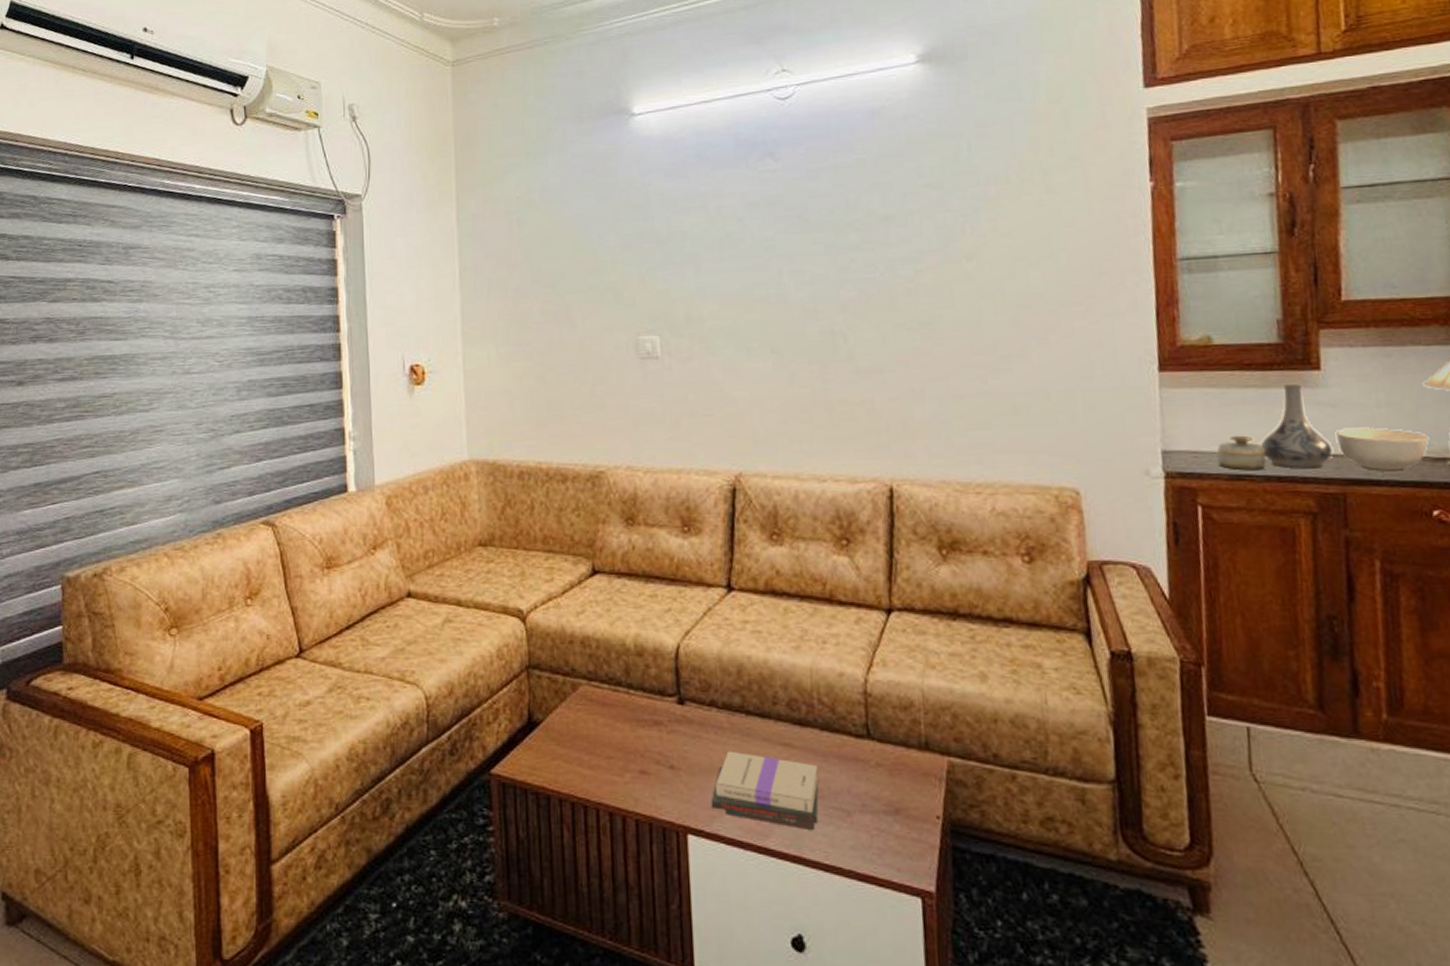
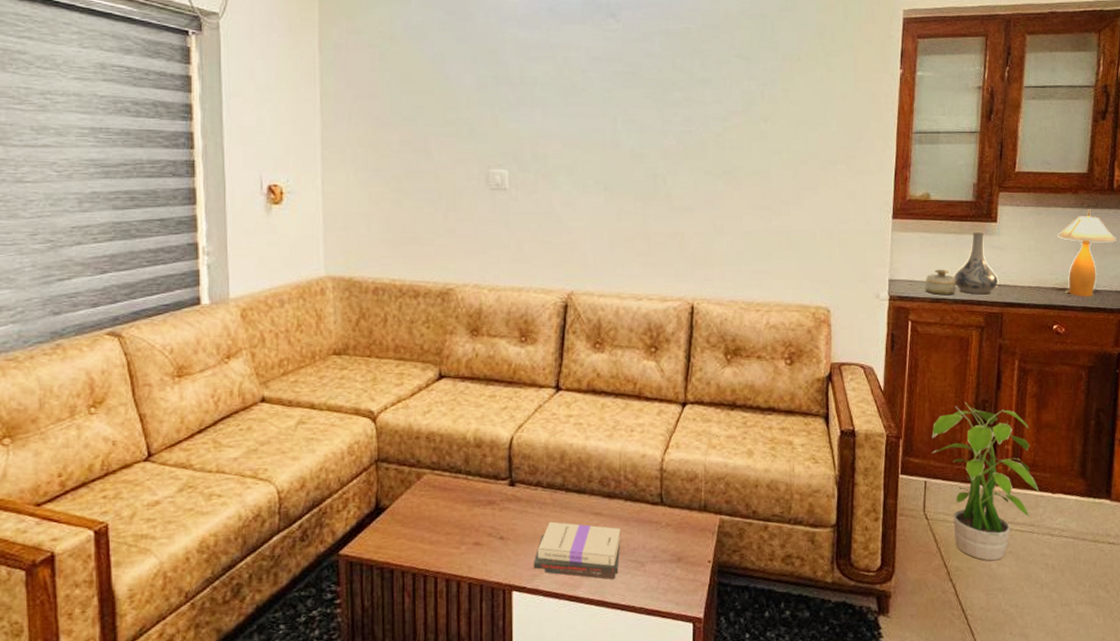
potted plant: none [1251,617,1441,851] -> present [932,401,1040,561]
bowl: present [1336,428,1428,471] -> none [1002,266,1056,297]

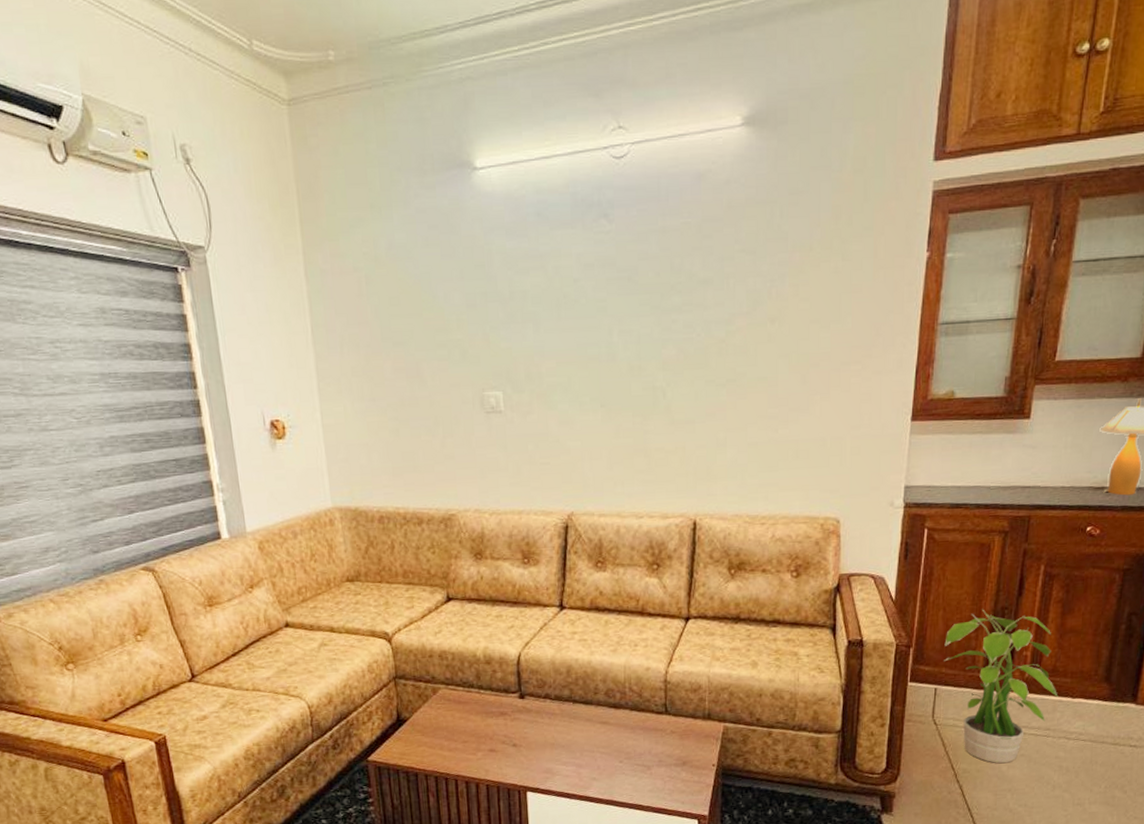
books: present [533,521,621,579] -> none [545,730,628,781]
decorative jar: present [925,269,957,296] -> none [944,472,981,500]
decorative vase: present [954,232,998,295] -> none [977,430,1027,498]

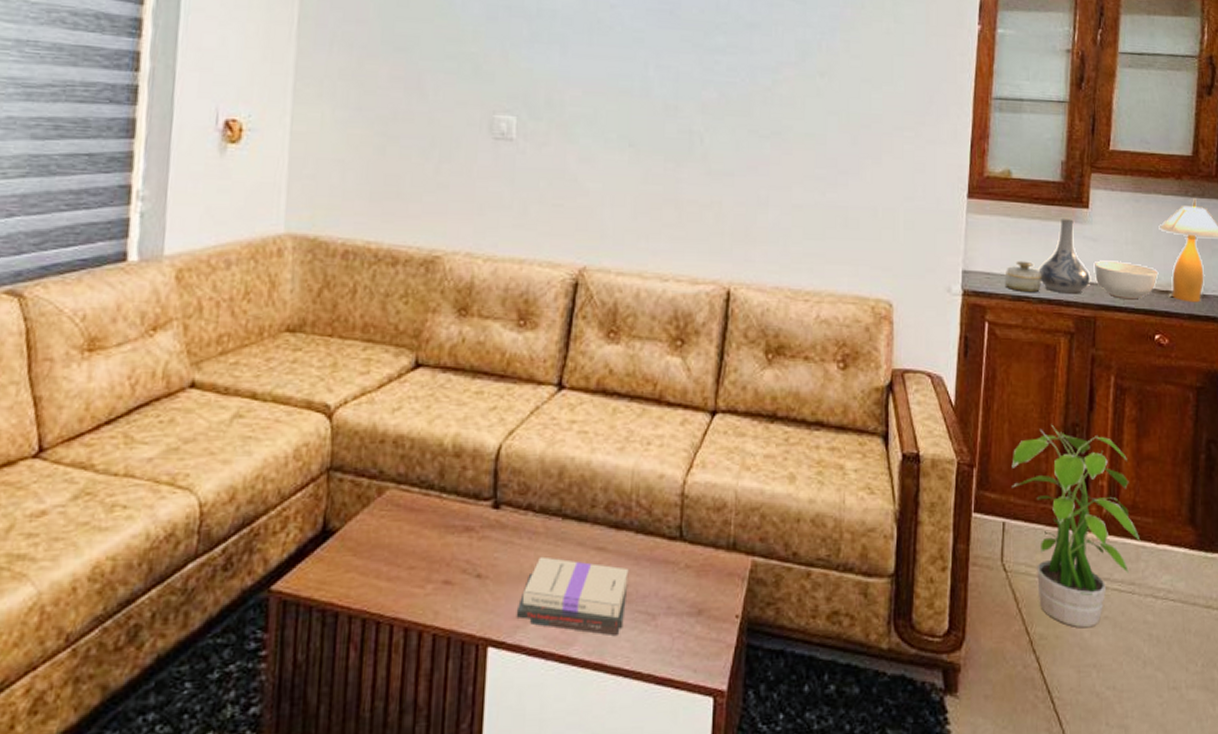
books: none [545,730,628,781] -> present [516,556,629,635]
decorative jar: none [944,472,981,500] -> present [1004,260,1042,293]
decorative vase: none [977,430,1027,498] -> present [1038,219,1090,294]
bowl: none [1032,465,1095,498] -> present [1095,262,1158,300]

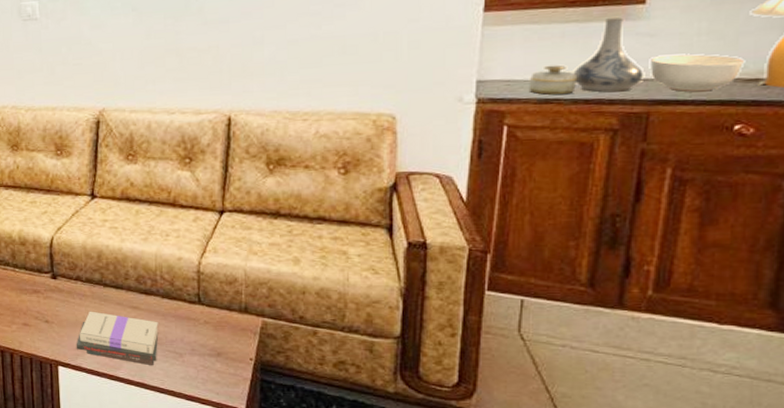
potted plant: present [1011,424,1141,628] -> none [533,215,698,392]

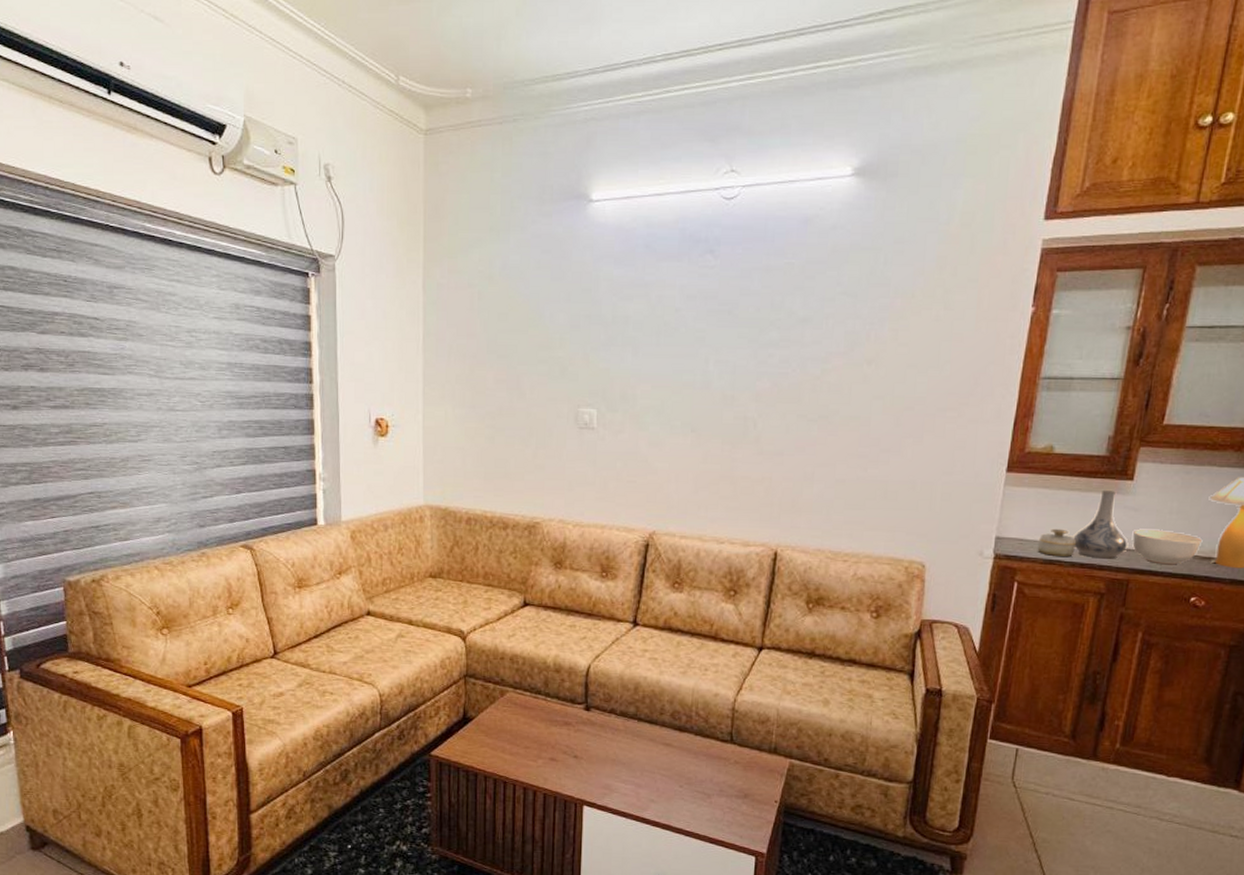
books: present [76,311,159,365] -> none [603,747,690,806]

